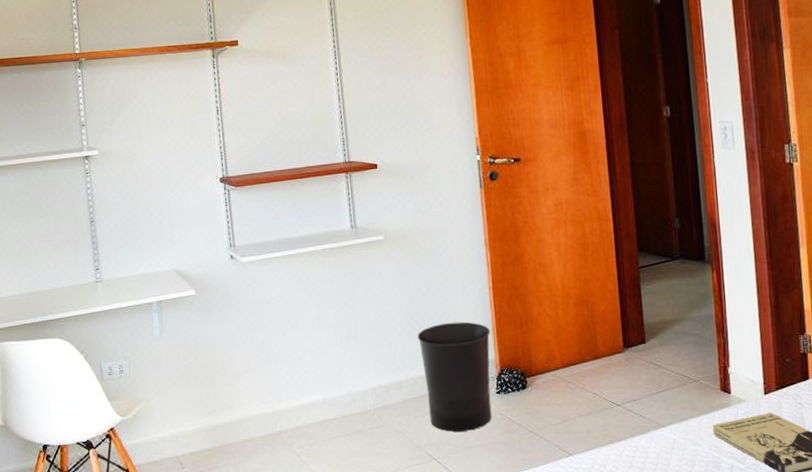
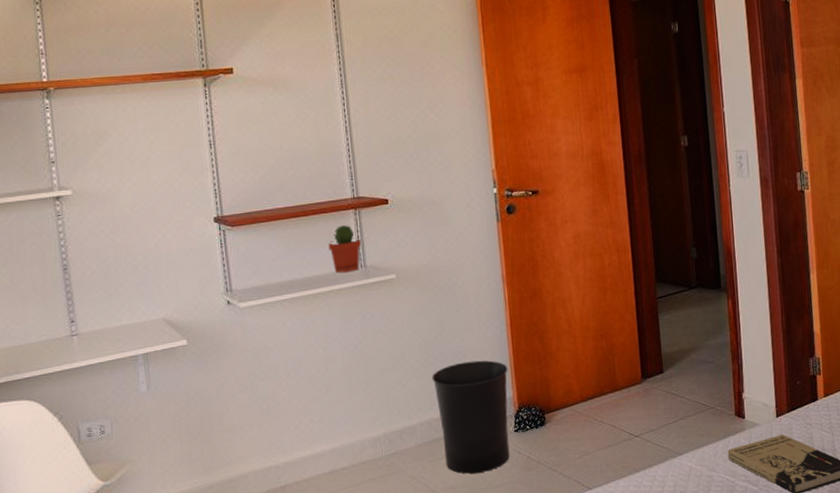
succulent plant: none [322,188,353,233] -> present [328,225,362,274]

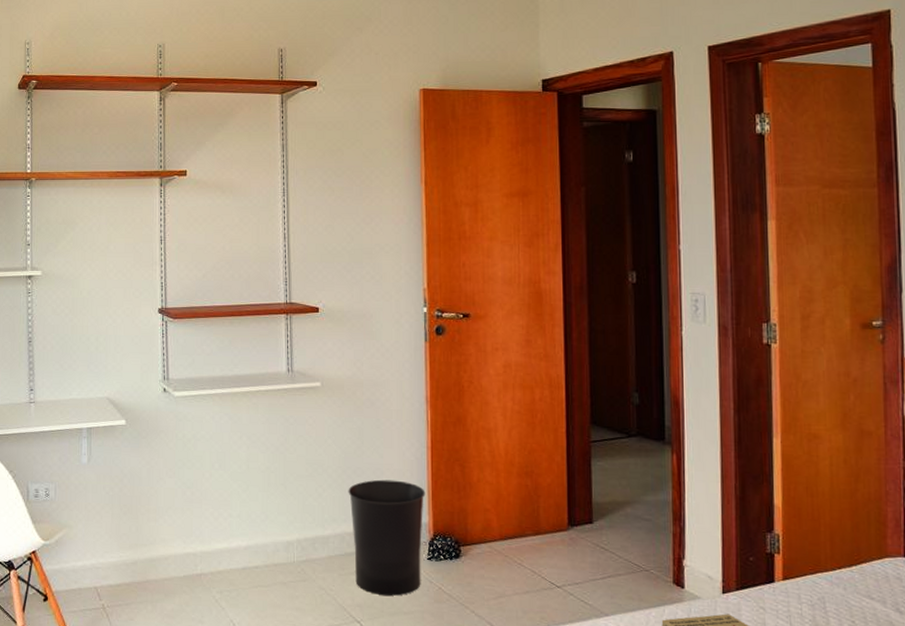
succulent plant: present [328,225,362,274] -> none [259,329,291,375]

